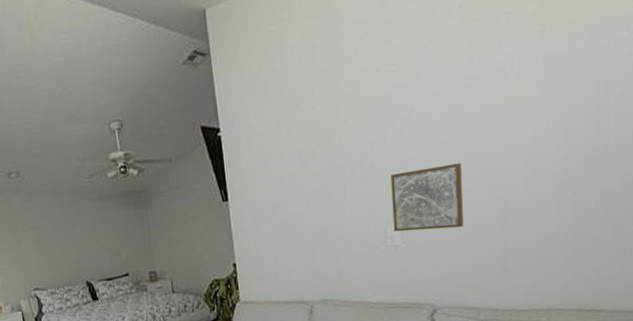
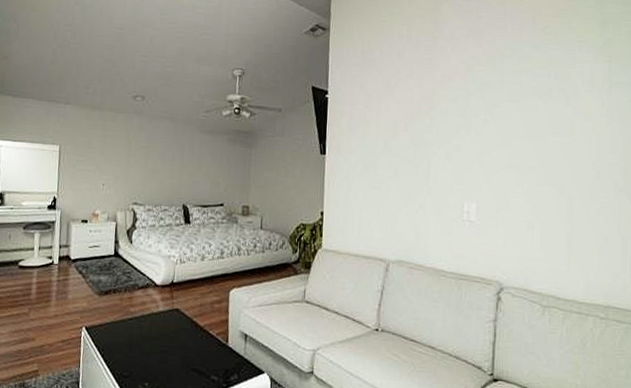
wall art: present [391,163,463,232] -> none [470,156,535,215]

